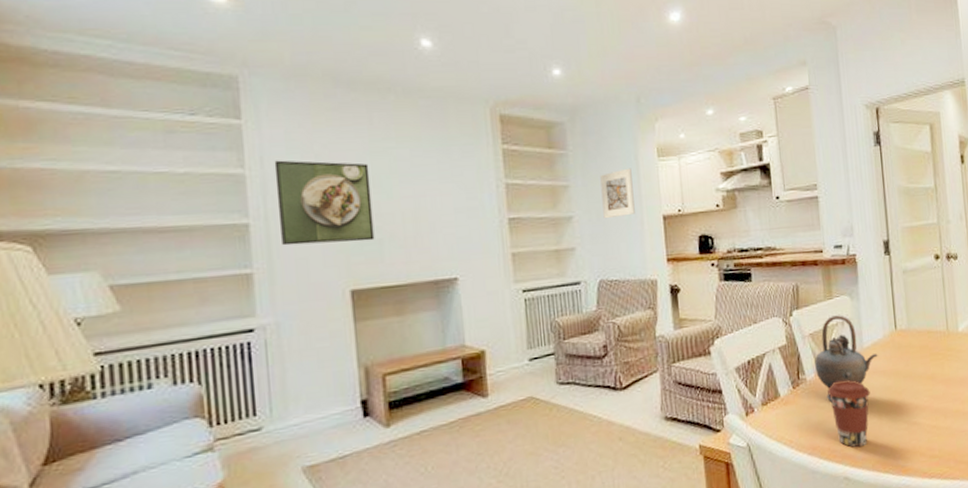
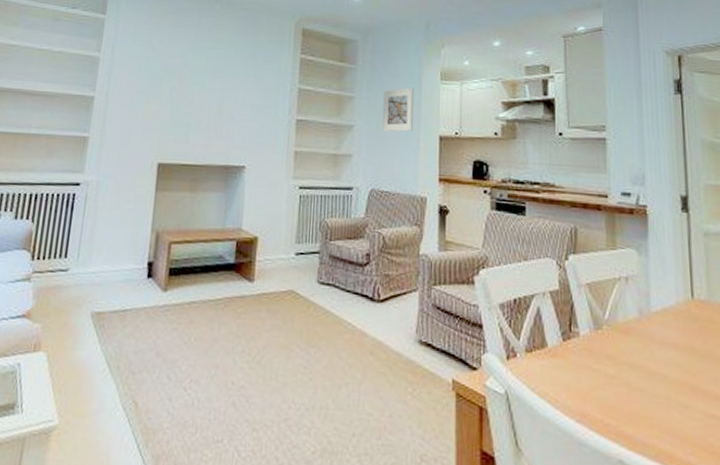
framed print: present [274,160,375,246] -> none [114,49,191,123]
teapot: present [814,315,878,401] -> none [591,268,669,365]
coffee cup: present [827,380,871,448] -> none [604,343,657,429]

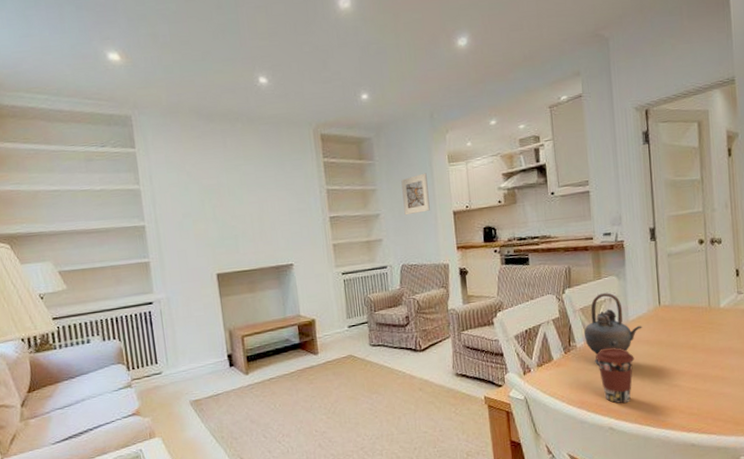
teapot: none [591,268,669,365] -> present [584,292,642,365]
coffee cup: none [604,343,657,429] -> present [595,347,635,404]

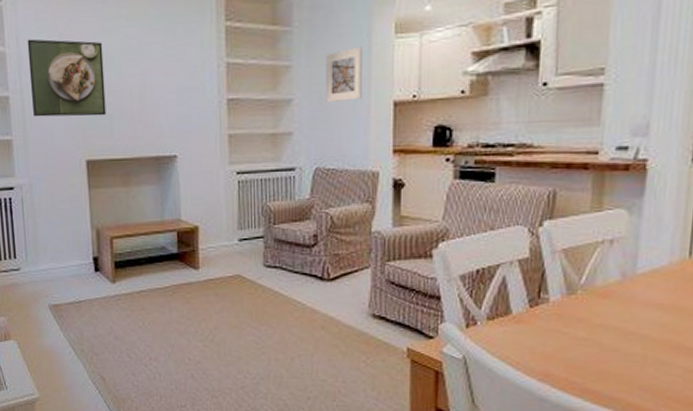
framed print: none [159,177,232,242] -> present [27,39,106,117]
teapot: present [584,292,642,365] -> none [563,231,656,328]
coffee cup: present [595,347,635,404] -> none [576,307,636,385]

